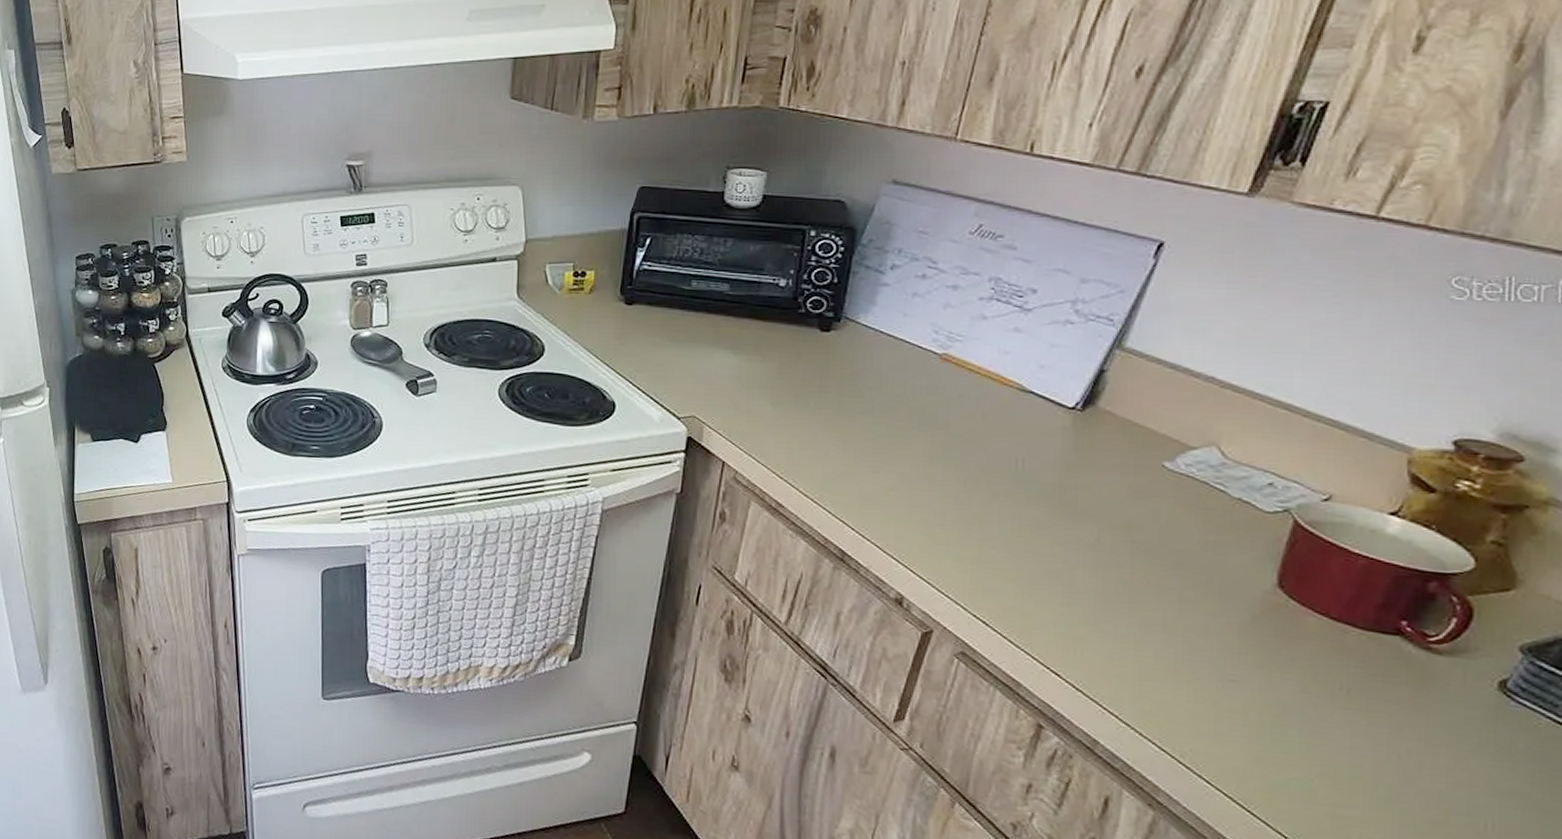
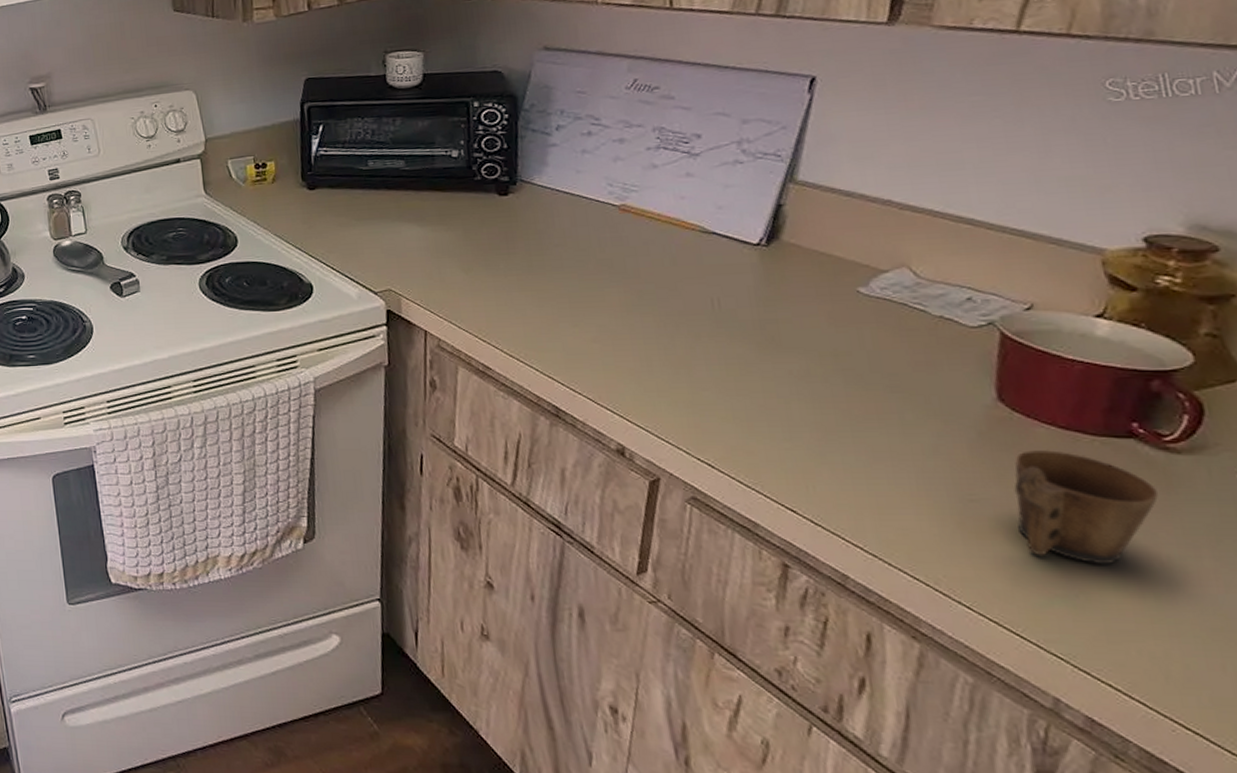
mug: none [1271,638,1412,754] -> present [1014,450,1159,565]

